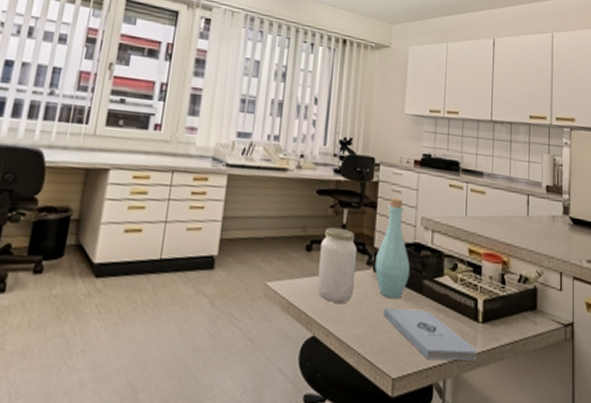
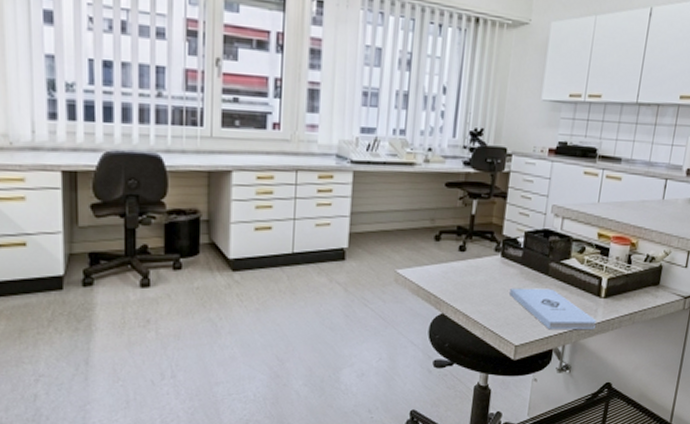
jar: present [317,227,358,304] -> none [446,217,486,286]
bottle: present [375,198,411,299] -> none [502,187,538,280]

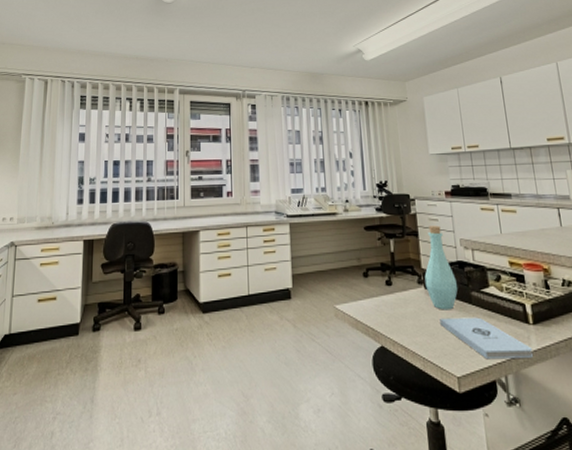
bottle: none [502,187,538,280] -> present [424,225,458,310]

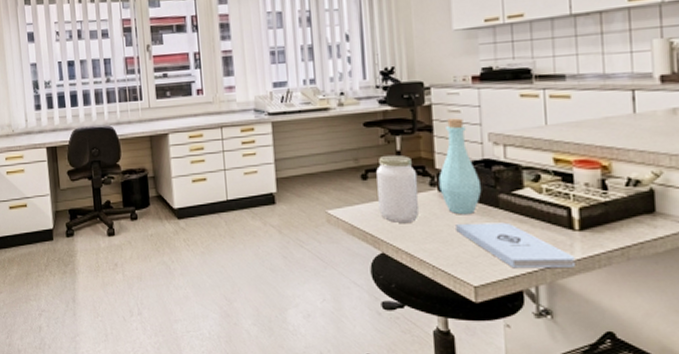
jar: none [375,255,410,318] -> present [376,154,419,224]

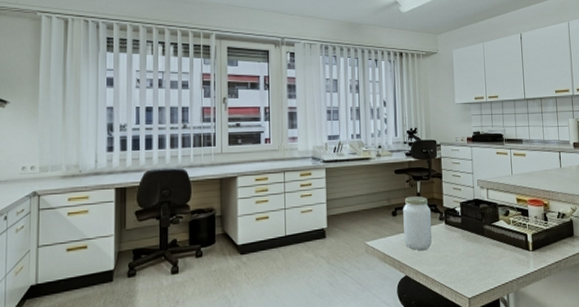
bottle: present [438,118,482,215] -> none [445,168,474,242]
notepad: present [456,222,575,269] -> none [456,247,530,282]

